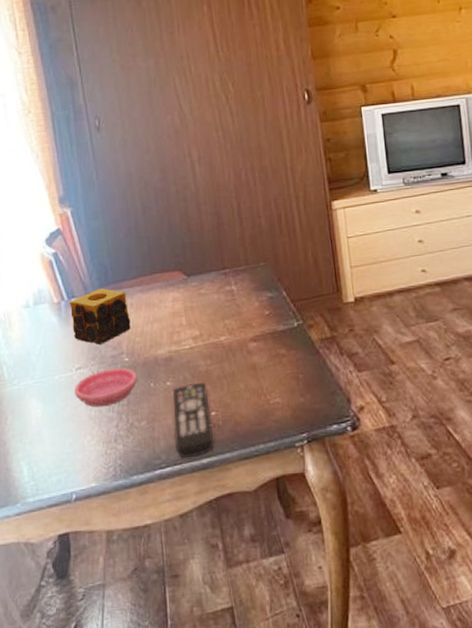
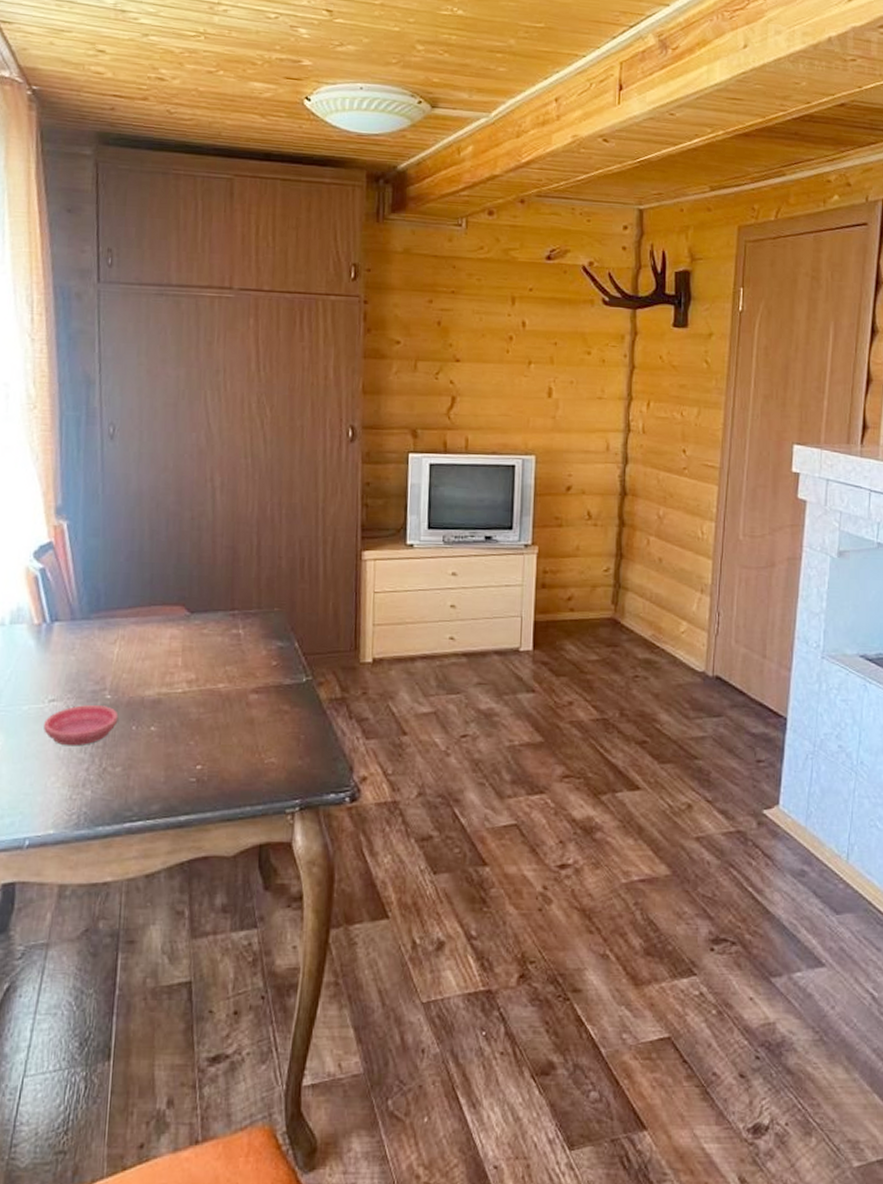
candle: present [69,288,131,345] -> none [51,614,119,677]
remote control: present [173,382,214,459] -> none [151,731,197,813]

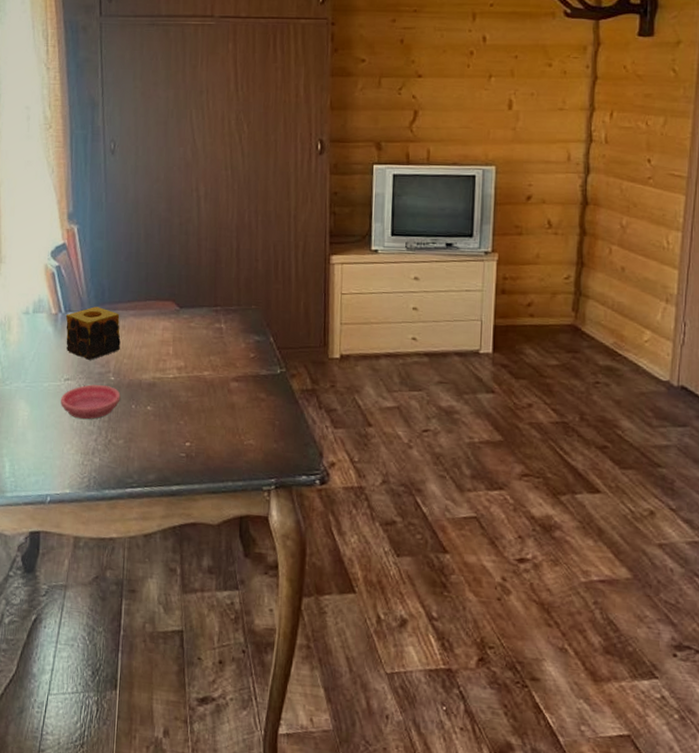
candle: none [51,614,119,677] -> present [65,306,121,360]

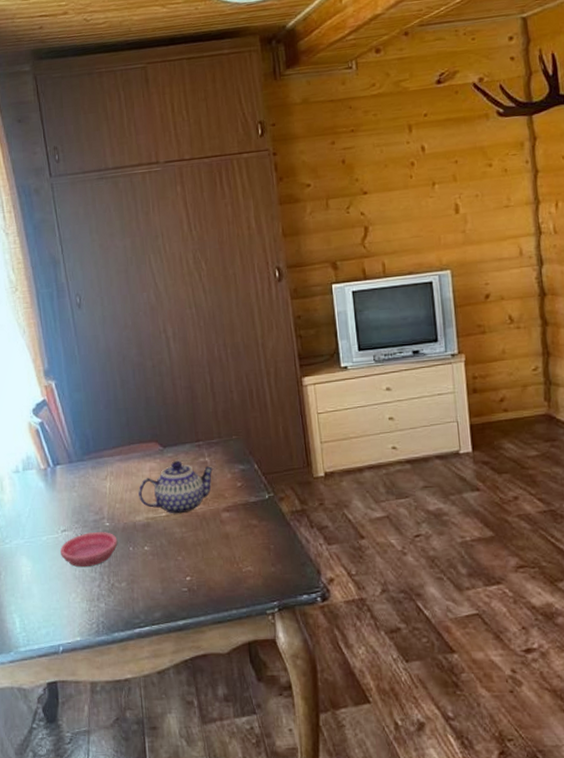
candle: present [65,306,121,360] -> none [54,457,111,509]
teapot: none [148,322,228,378] -> present [138,460,214,514]

